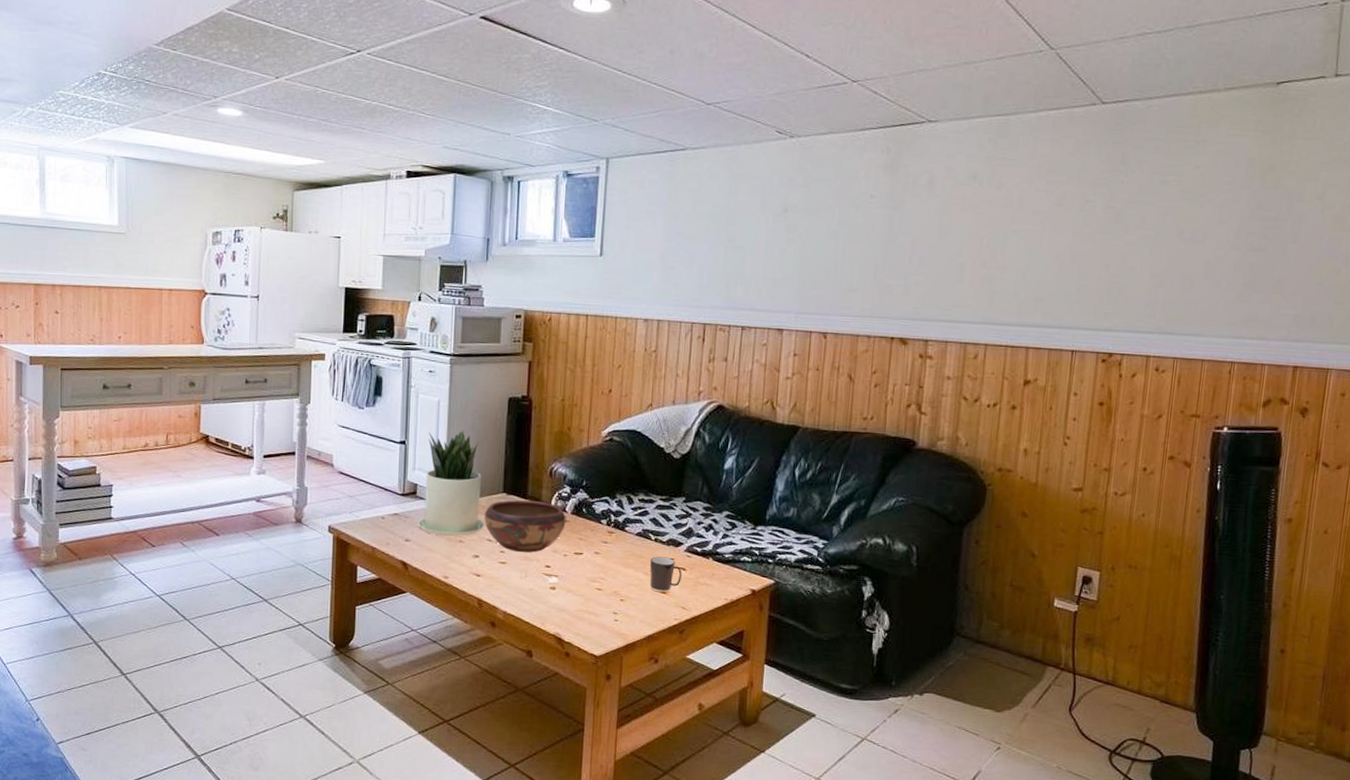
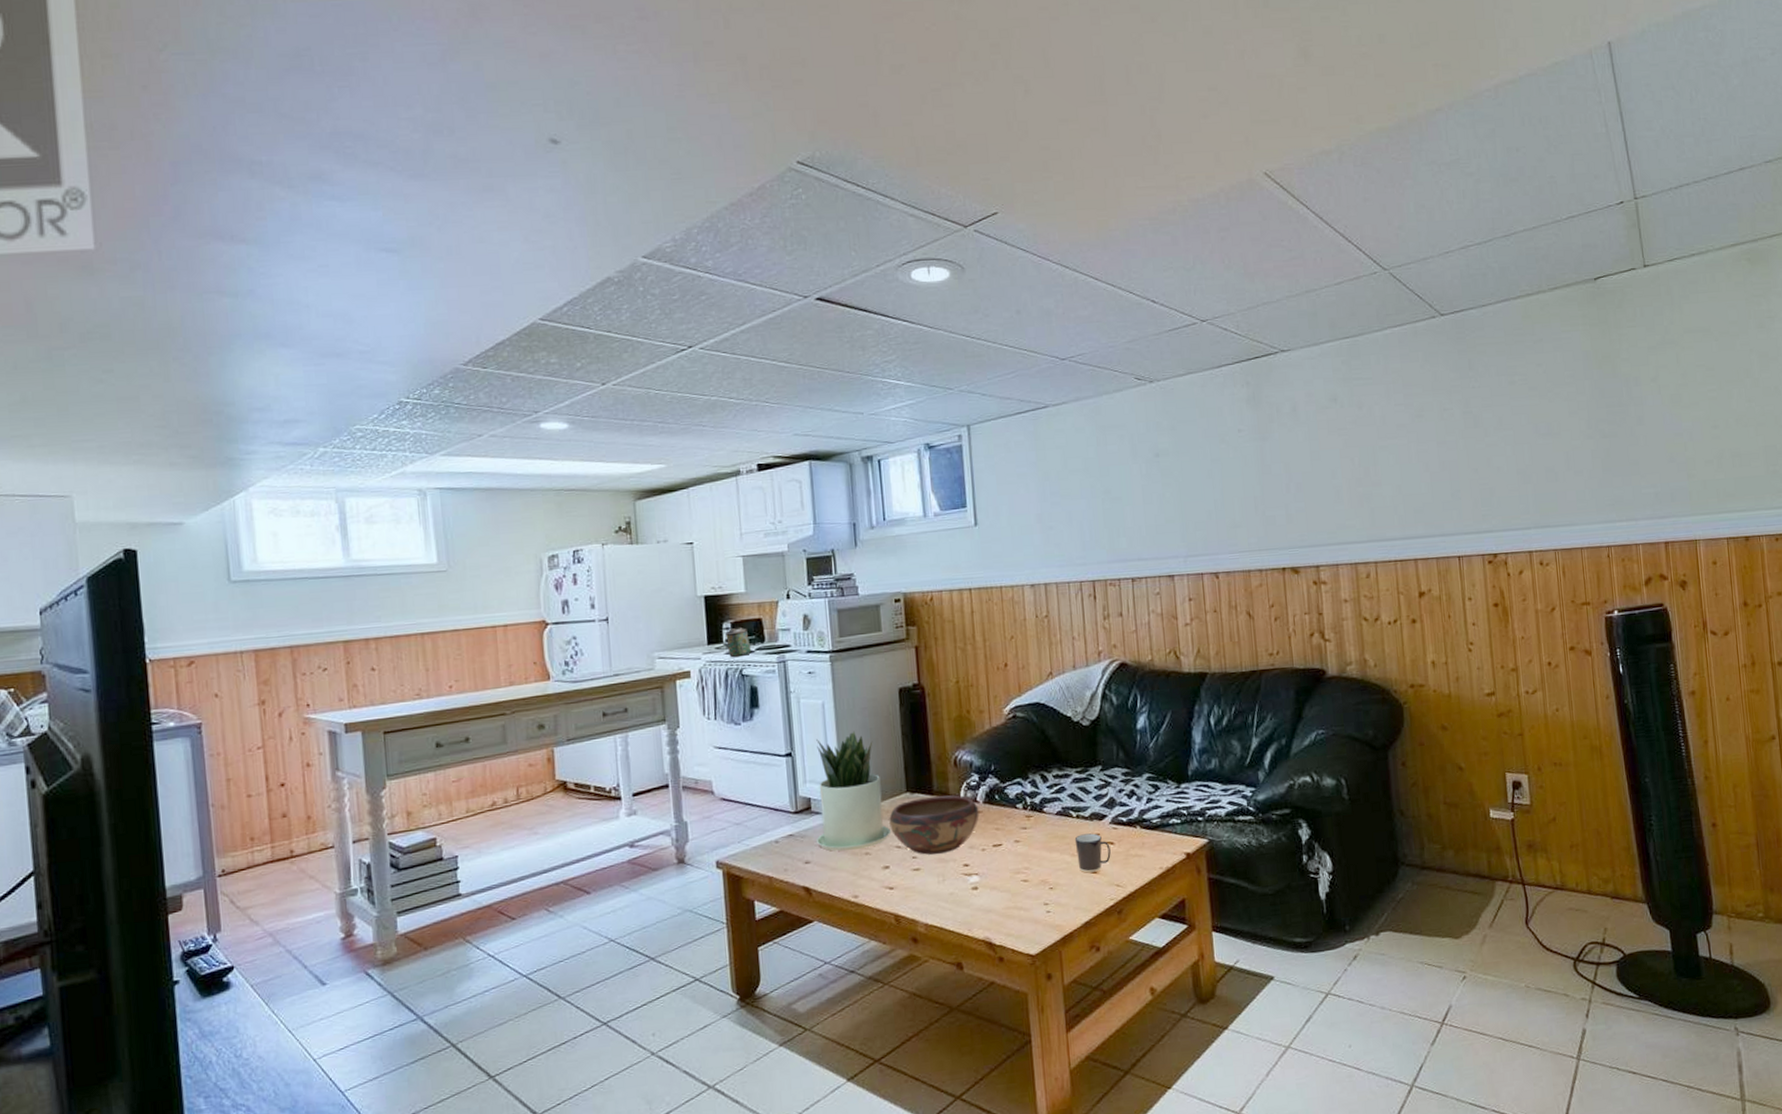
canister: none [360,321,381,348] -> present [725,628,752,658]

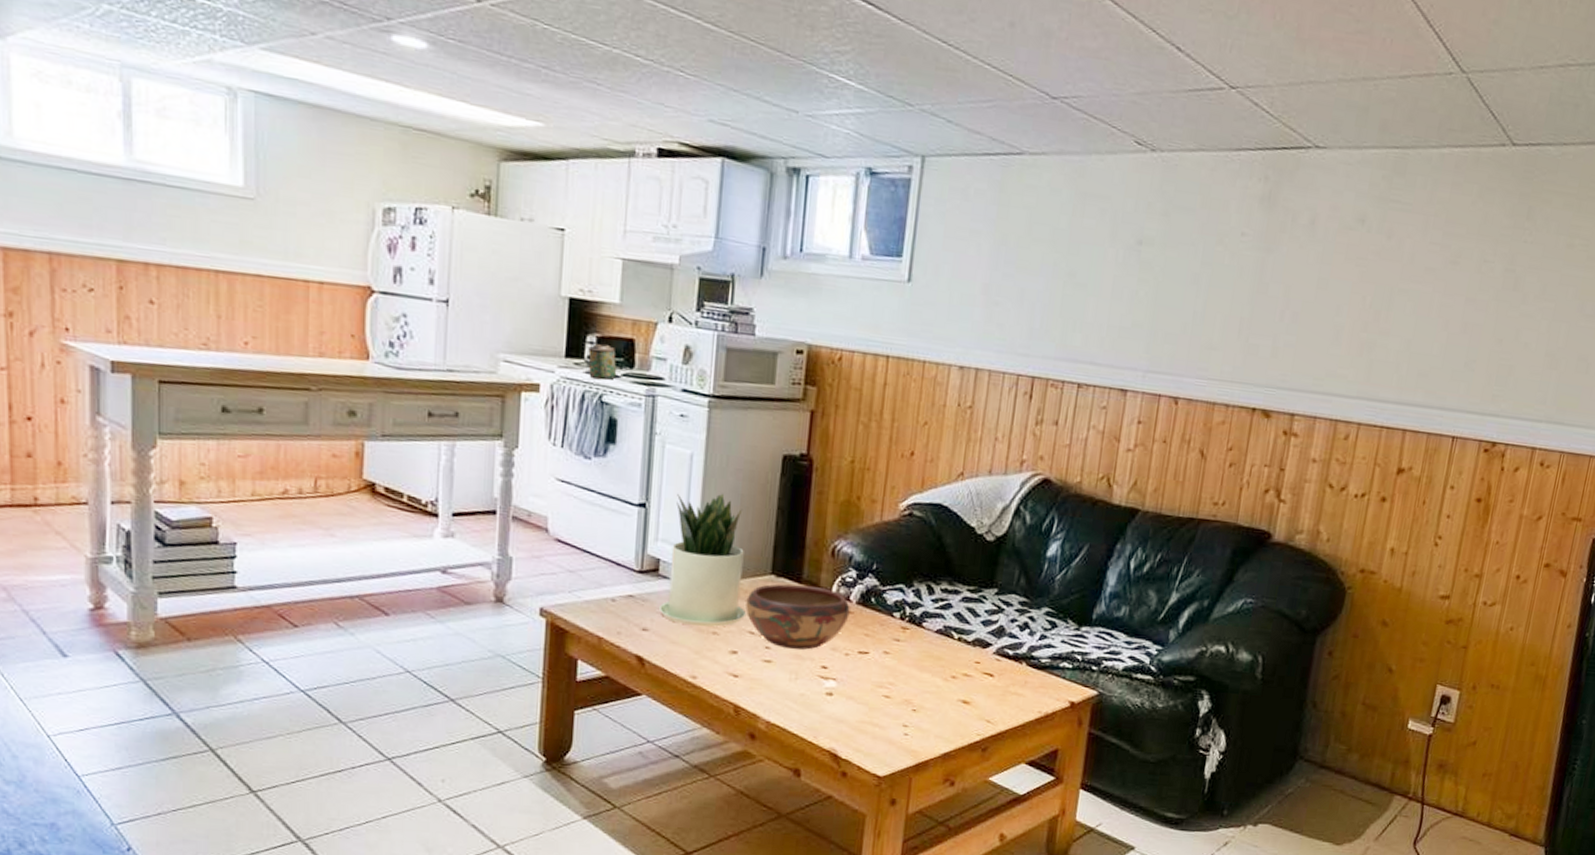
mug: present [1074,833,1111,873] -> none [948,659,989,703]

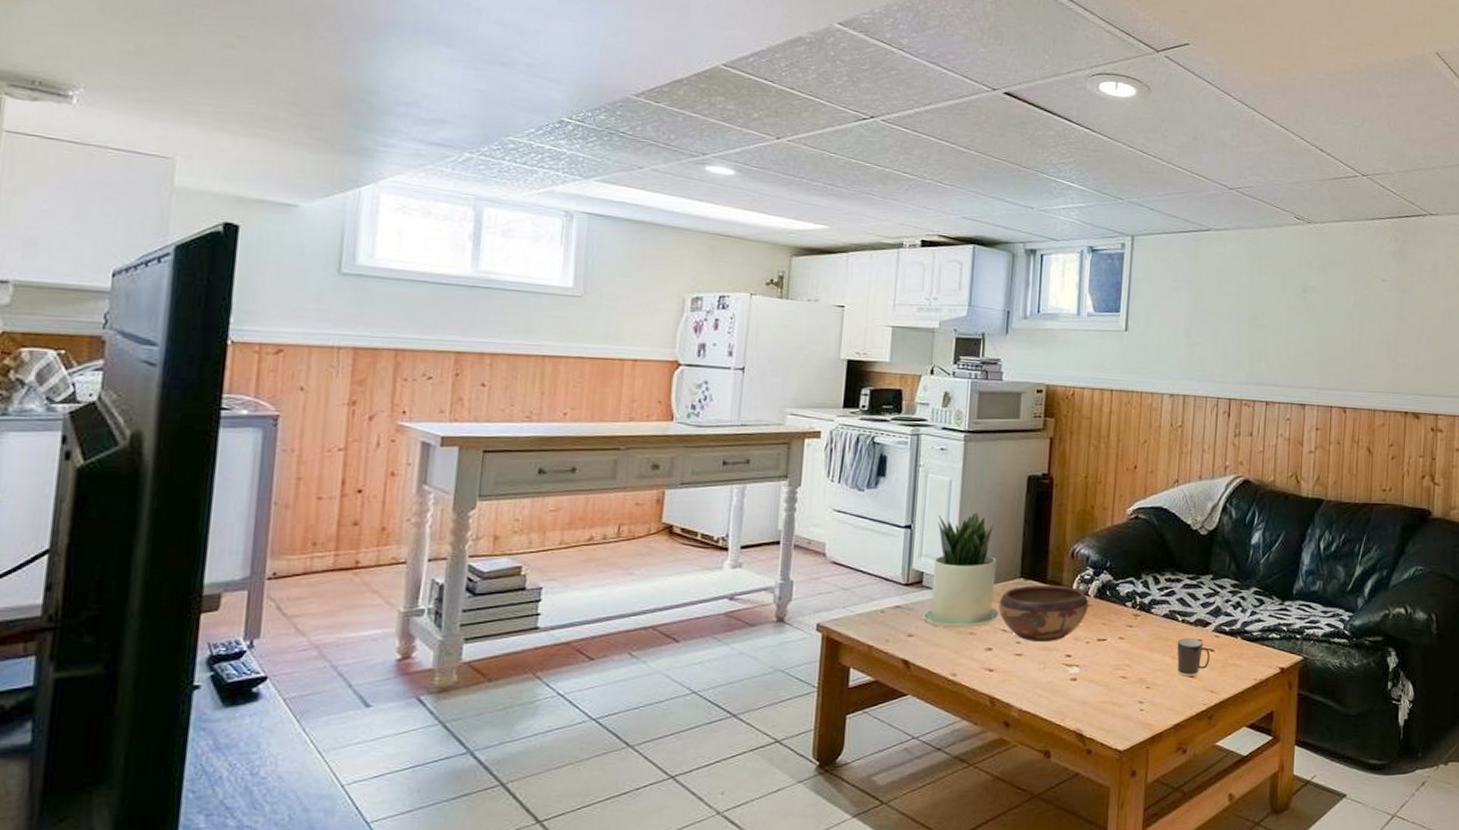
canister: present [588,344,617,380] -> none [862,395,887,425]
mug: none [948,659,989,703] -> present [1177,638,1210,676]

